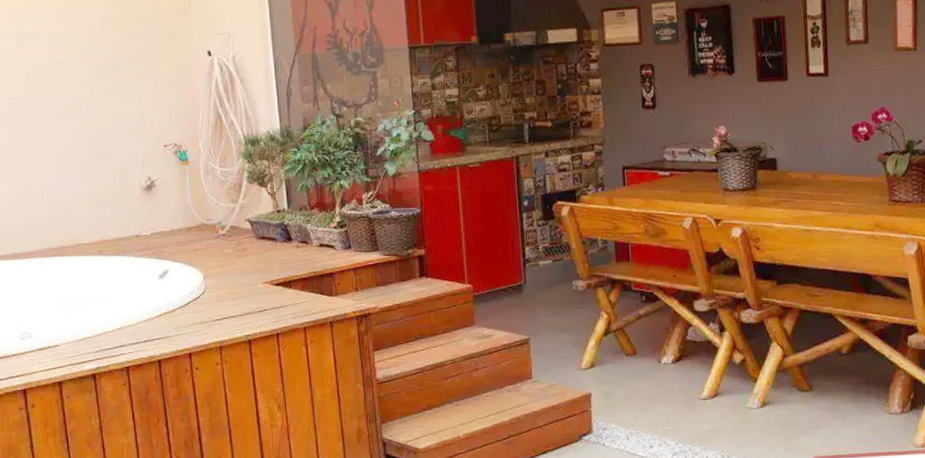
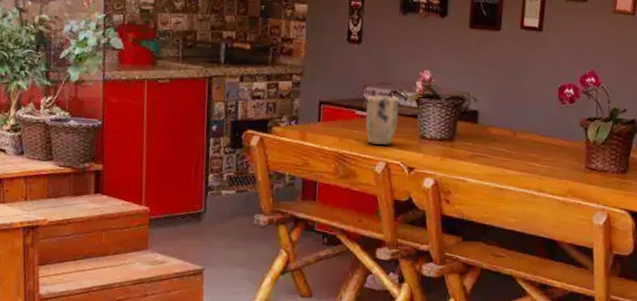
plant pot: none [667,154,700,201] -> present [365,95,399,145]

